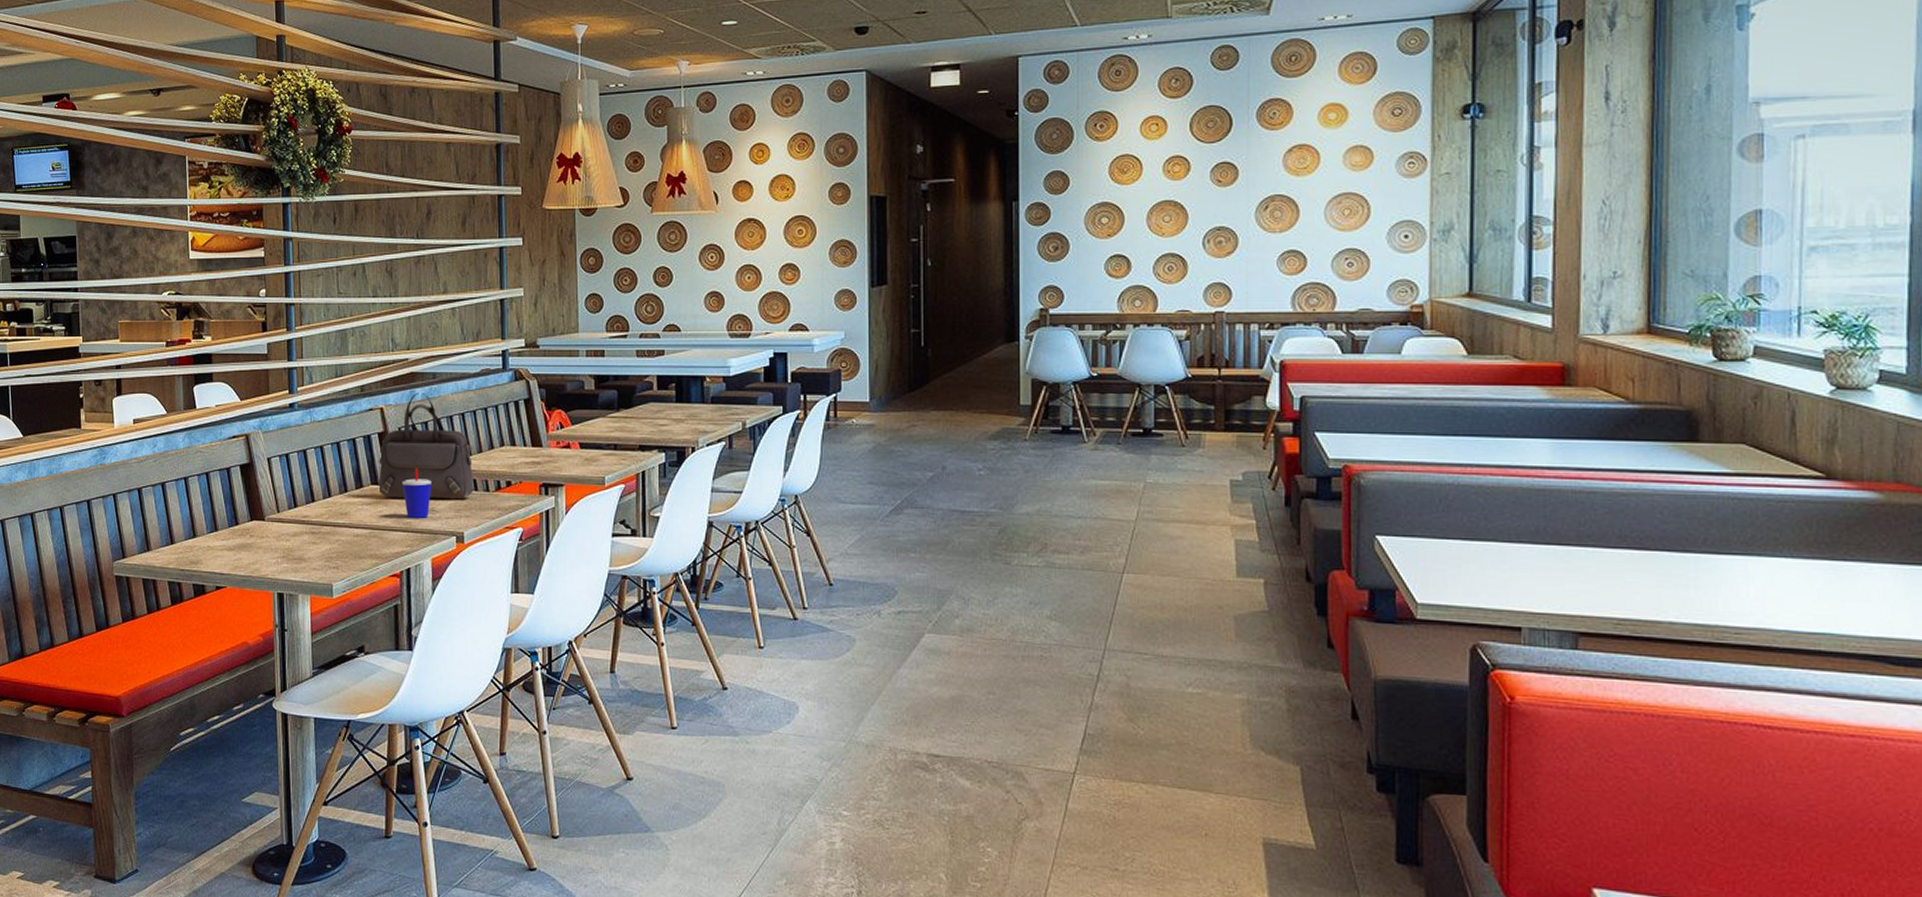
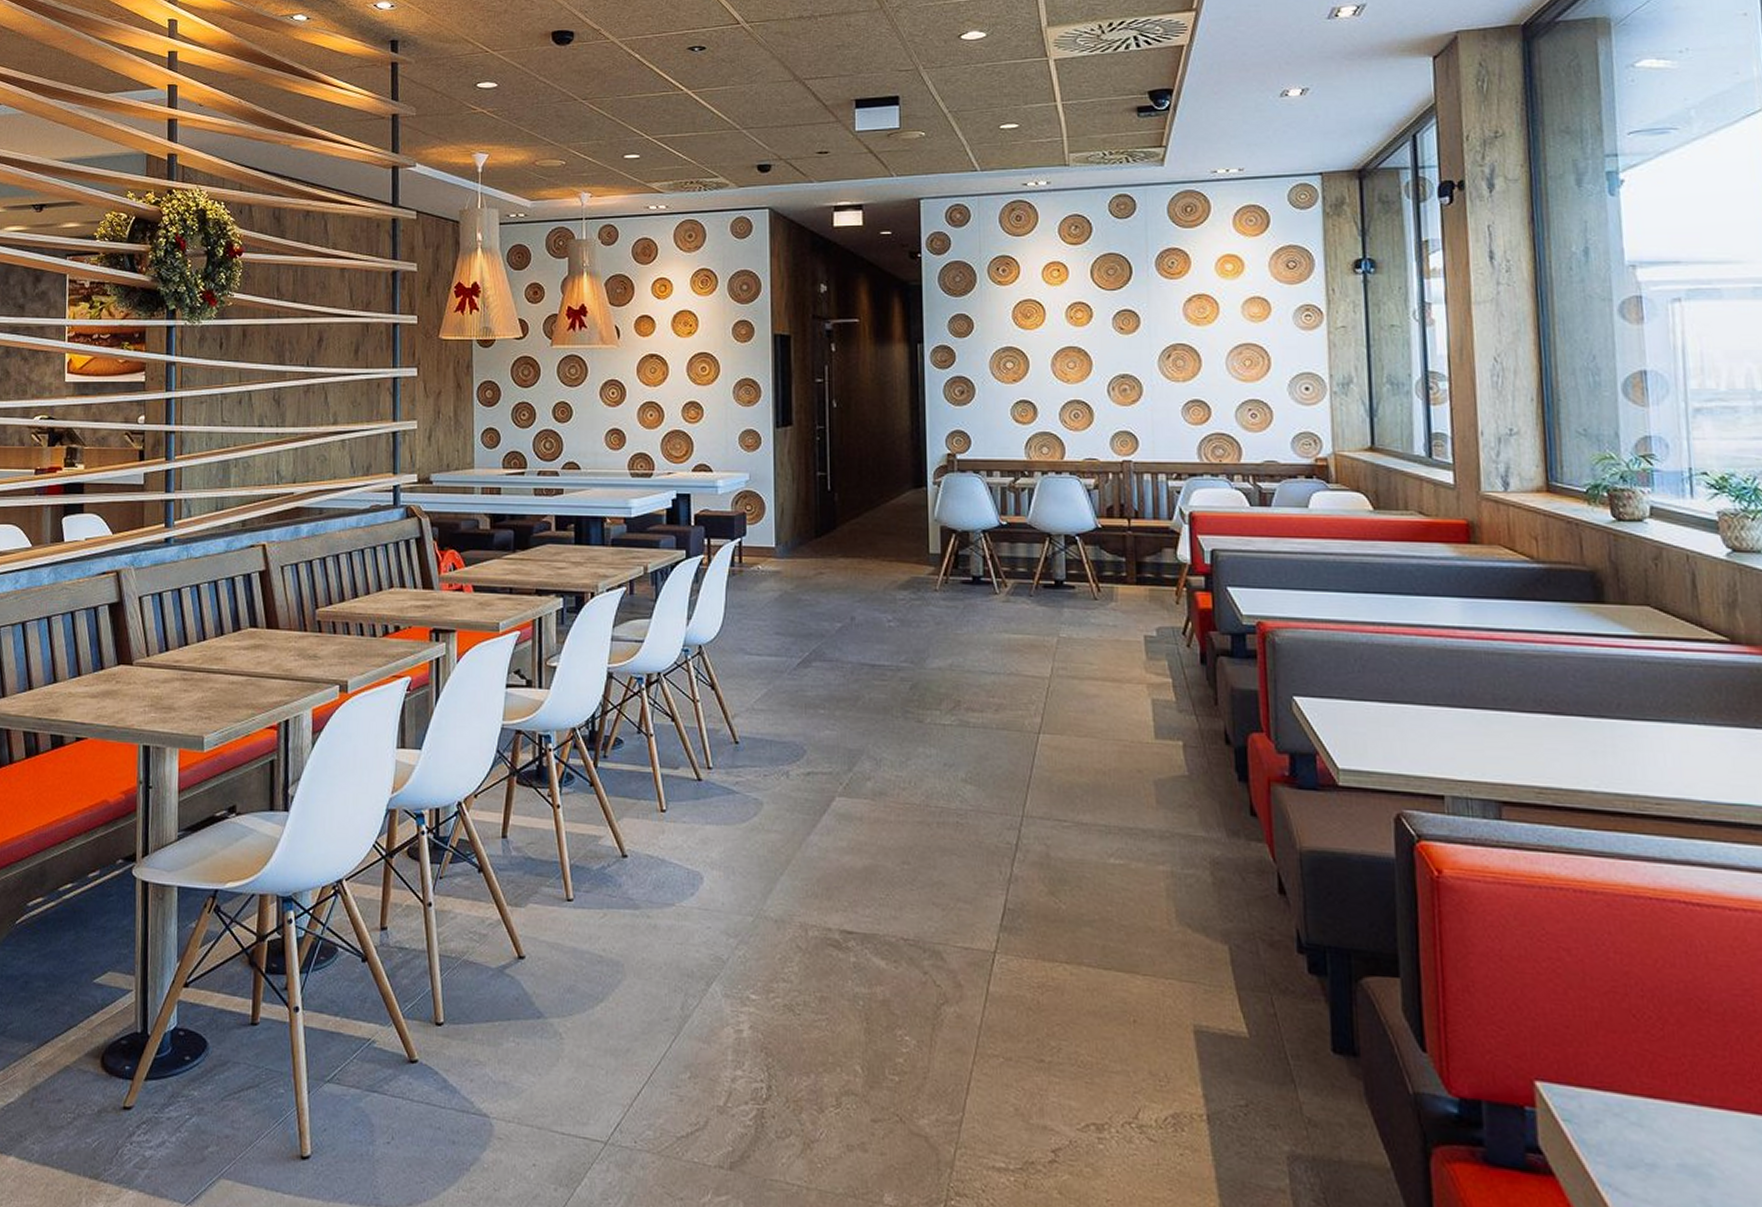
handbag: present [378,392,474,500] -> none [257,528,360,645]
beverage cup: present [402,468,432,518] -> none [282,610,315,665]

